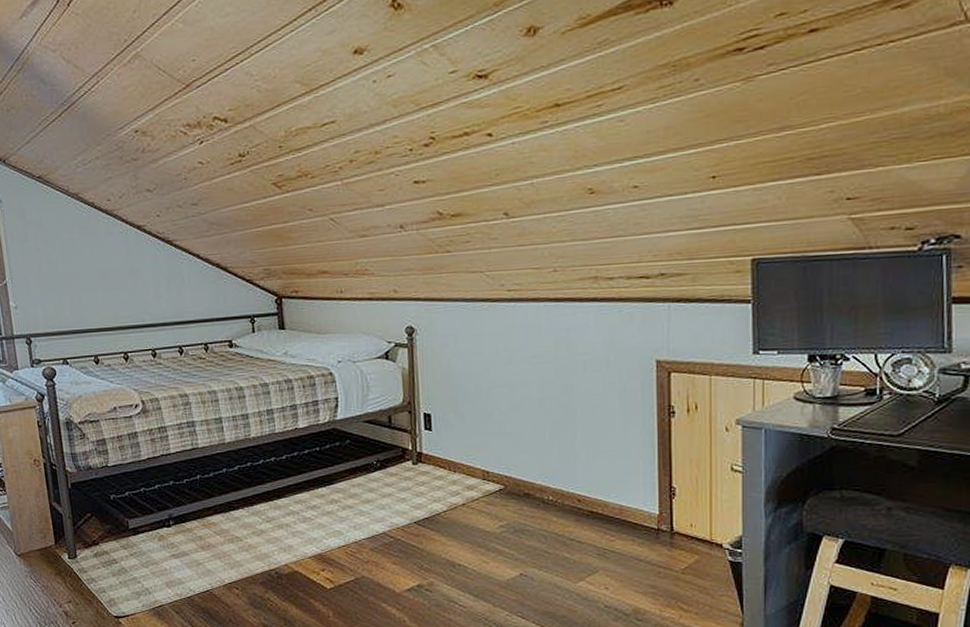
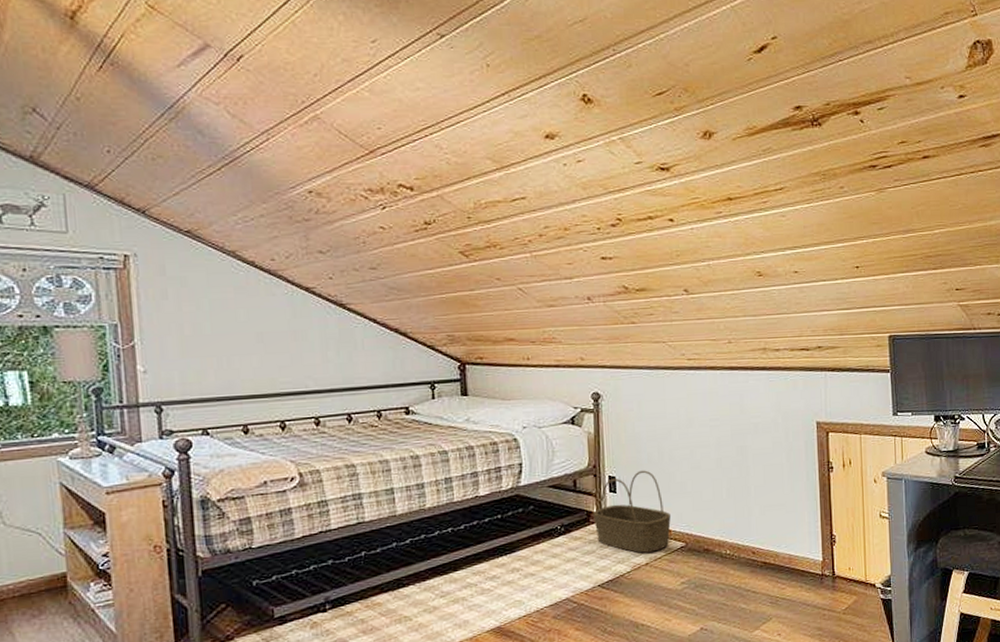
basket: none [408,408,489,493] -> present [593,470,671,553]

